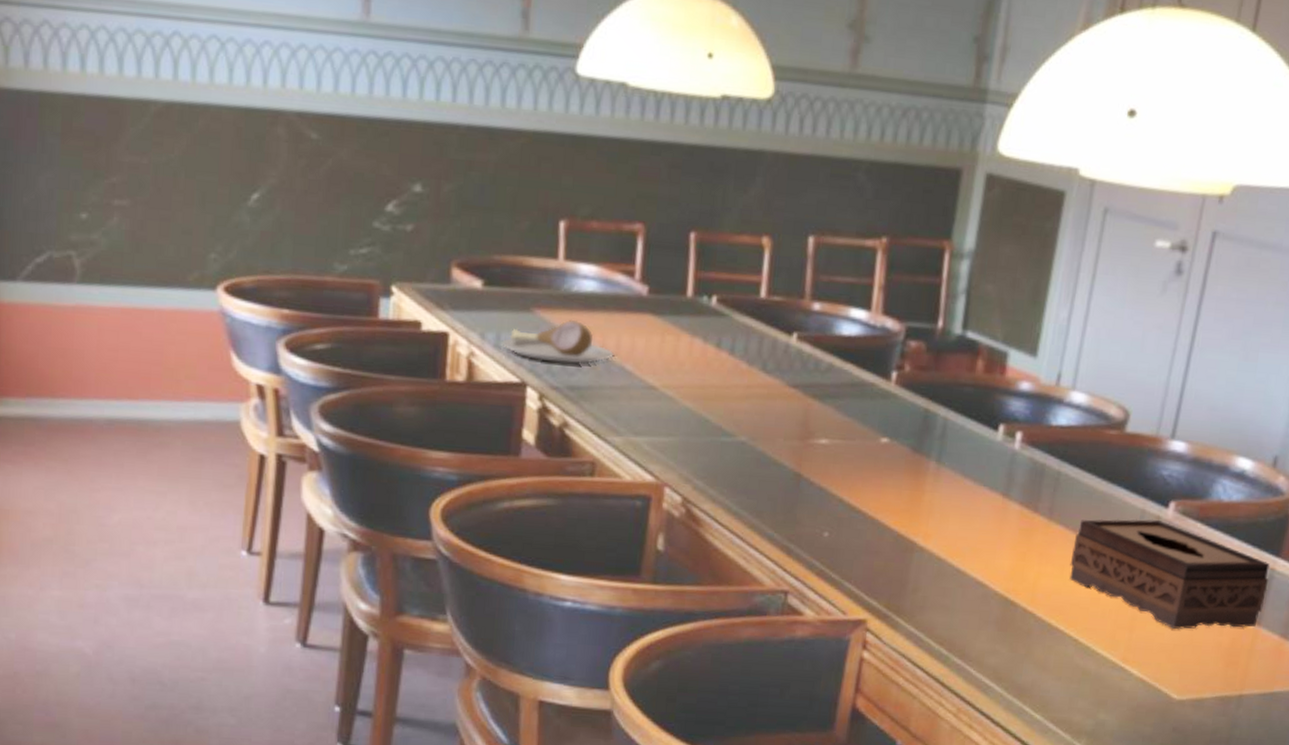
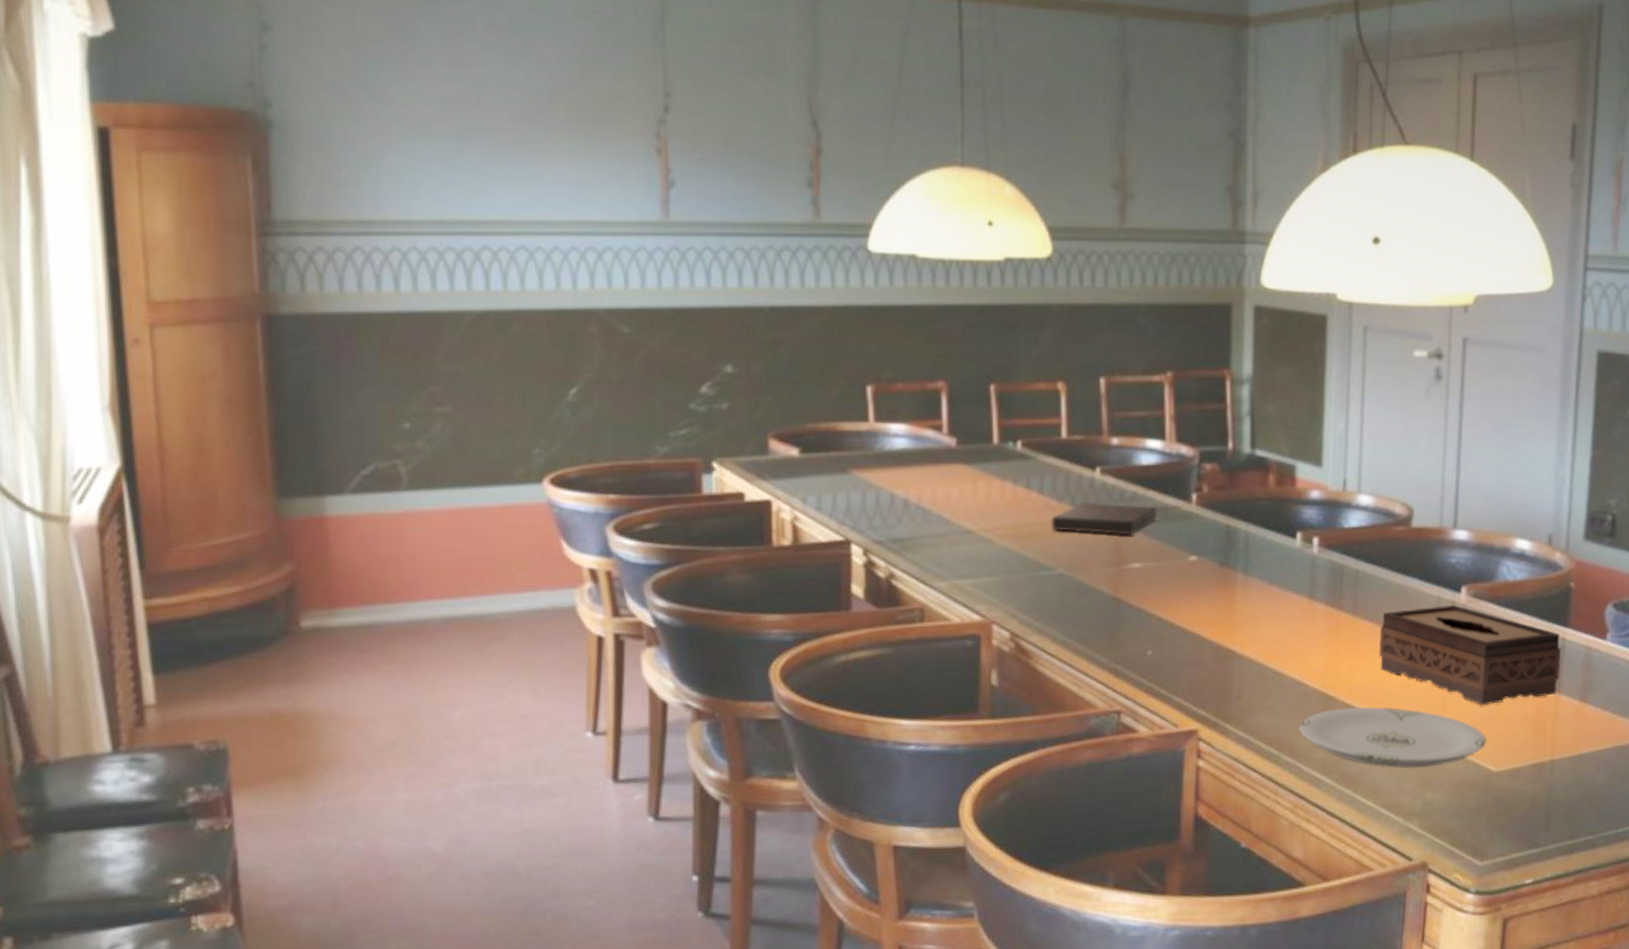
plate: present [500,319,614,364] -> none [822,476,930,518]
book: none [738,367,854,409] -> present [1051,501,1158,535]
plate: none [974,614,1173,687] -> present [1299,707,1487,769]

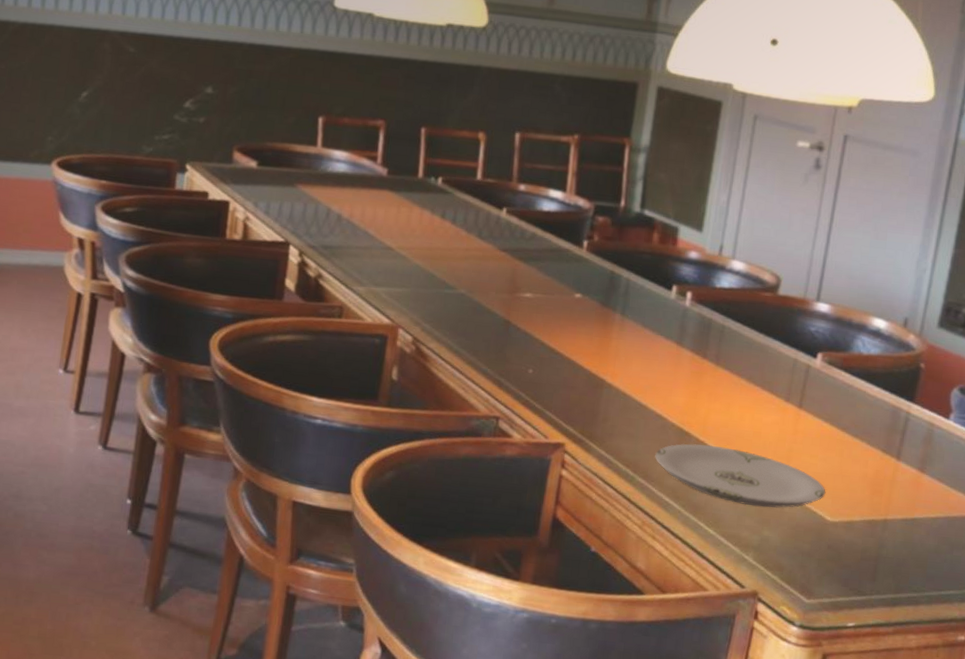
book: present [1051,501,1158,535] -> none [459,235,552,269]
tissue box: present [1379,605,1562,706] -> none [735,366,905,462]

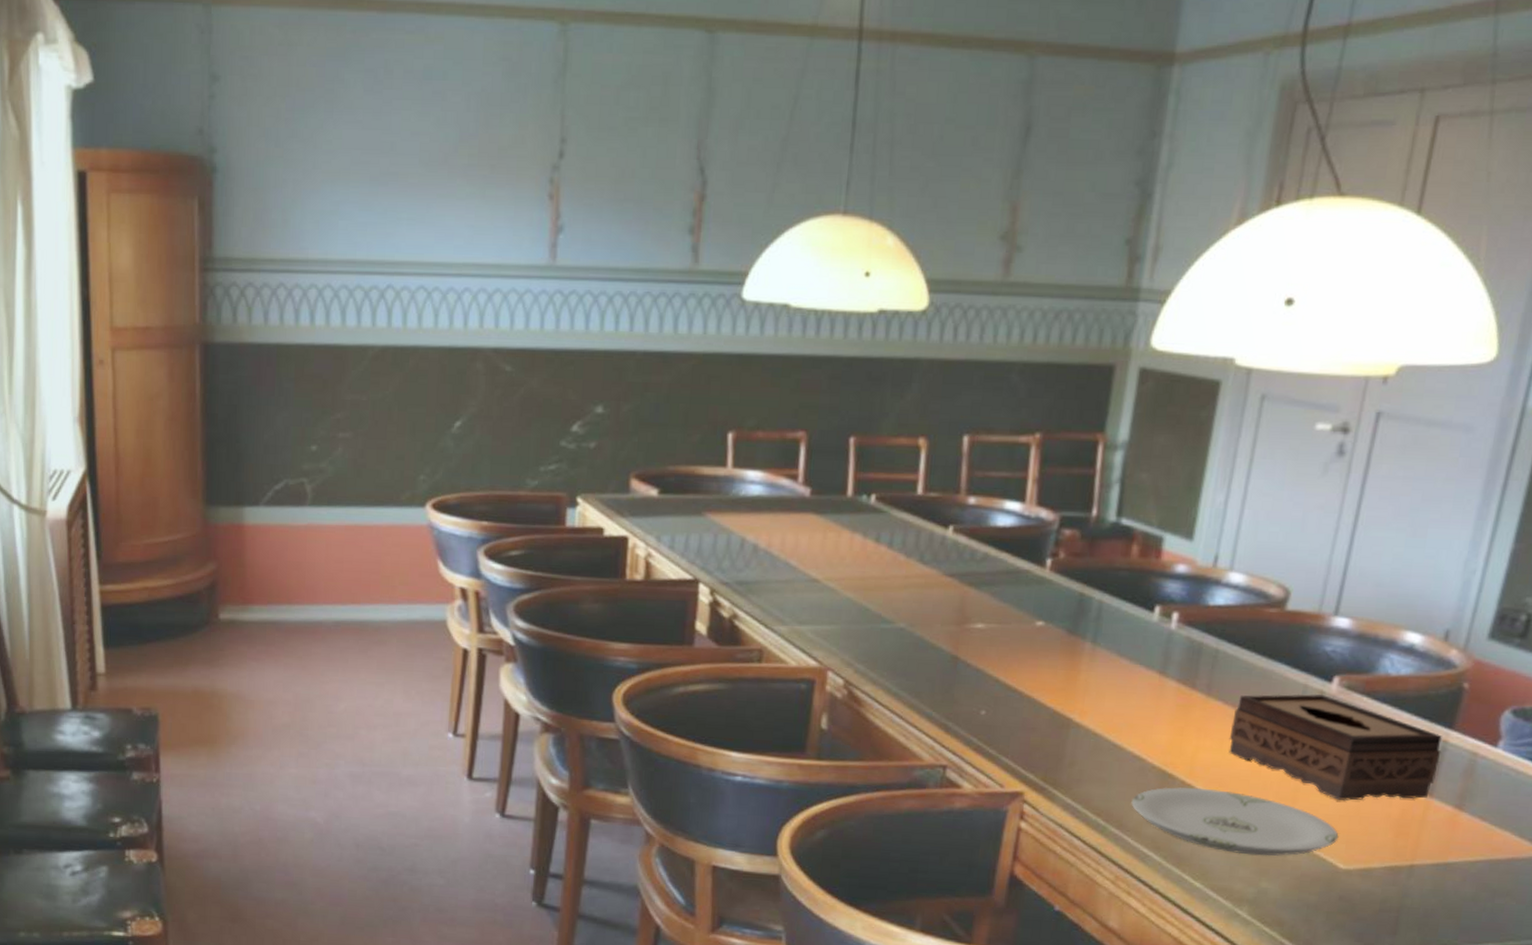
tissue box: none [735,366,905,462] -> present [1229,694,1442,801]

